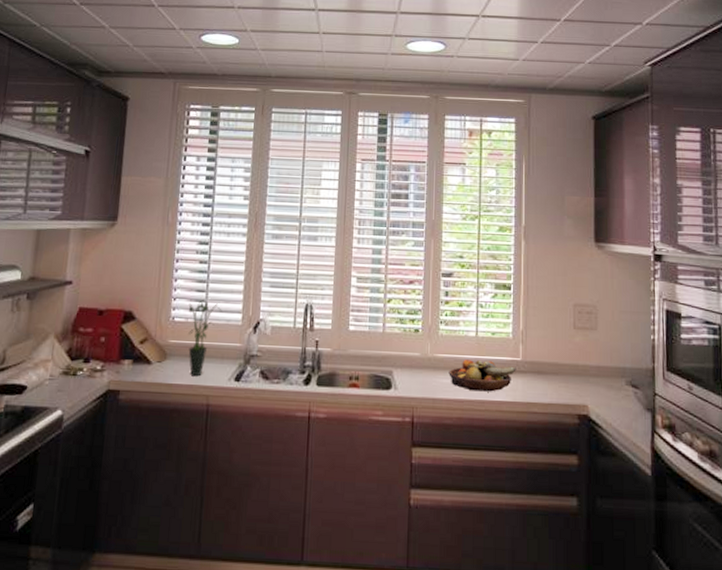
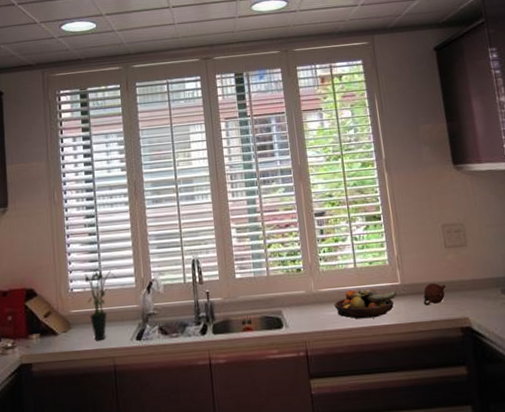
teapot: none [543,364,569,387] -> present [423,283,446,306]

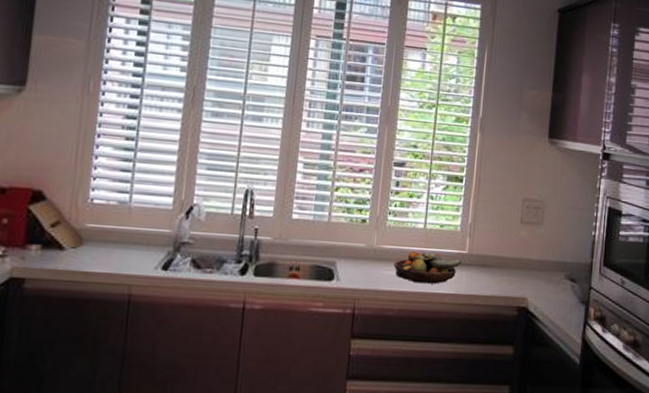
potted plant: present [84,269,116,341] -> none [109,181,150,265]
teapot: present [423,283,446,306] -> none [486,257,512,280]

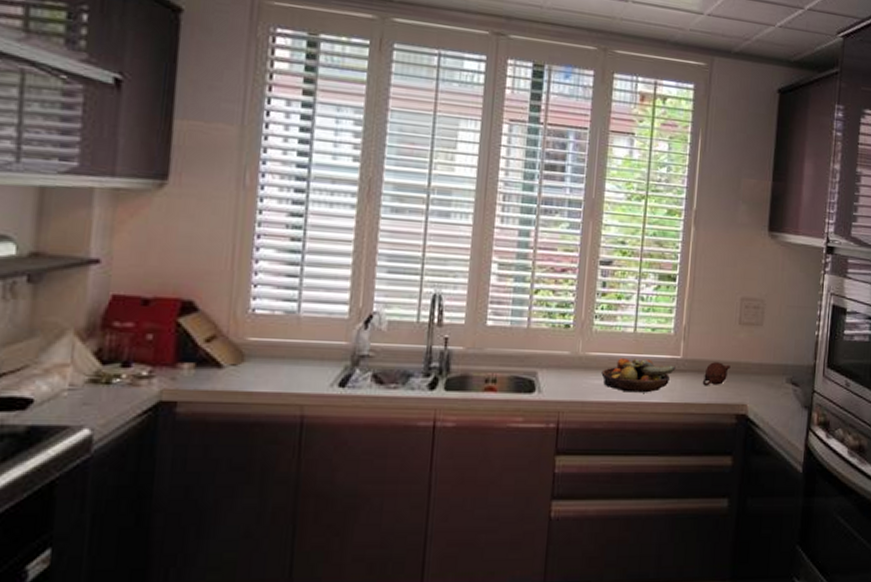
teapot: none [486,257,512,280] -> present [702,362,730,386]

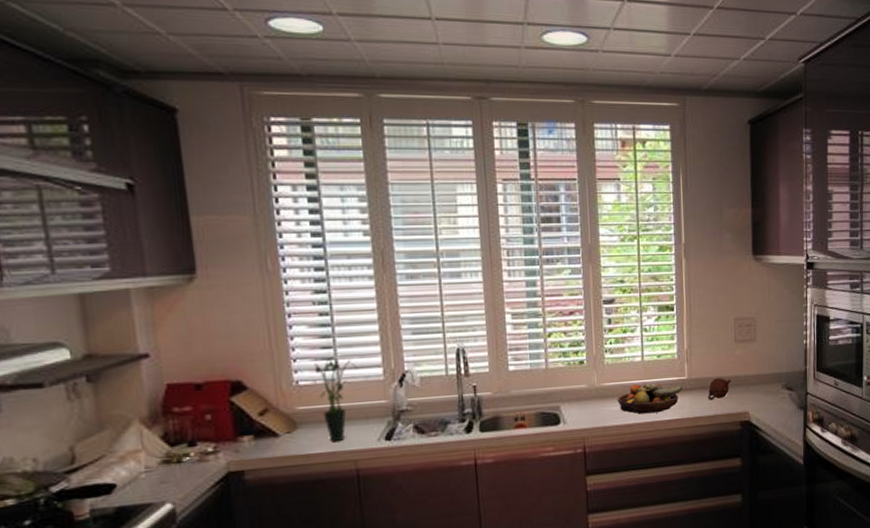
potted plant: none [275,287,322,382] -> present [313,357,358,443]

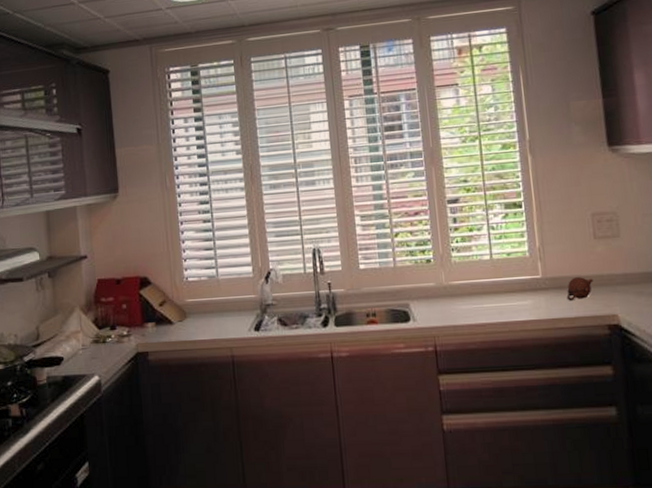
potted plant: present [313,357,358,443] -> none [199,257,232,331]
fruit bowl: present [617,383,683,414] -> none [466,282,537,314]

